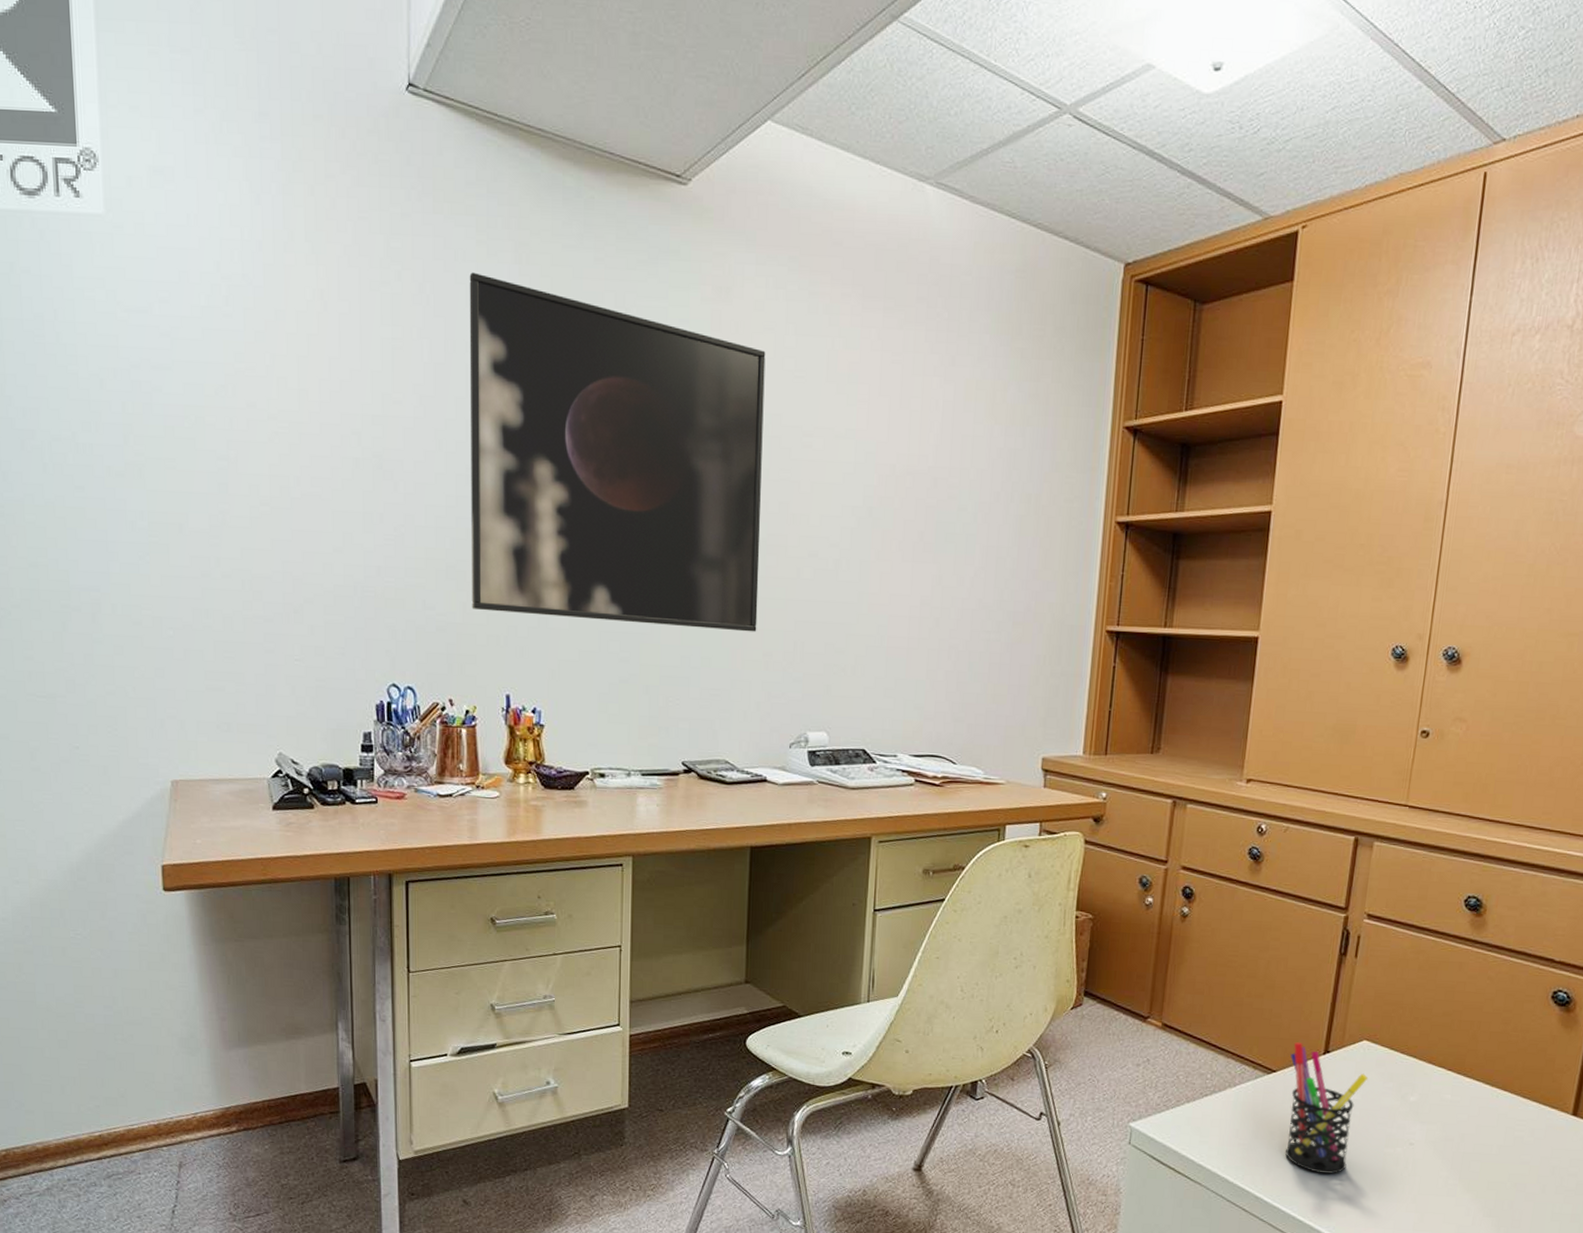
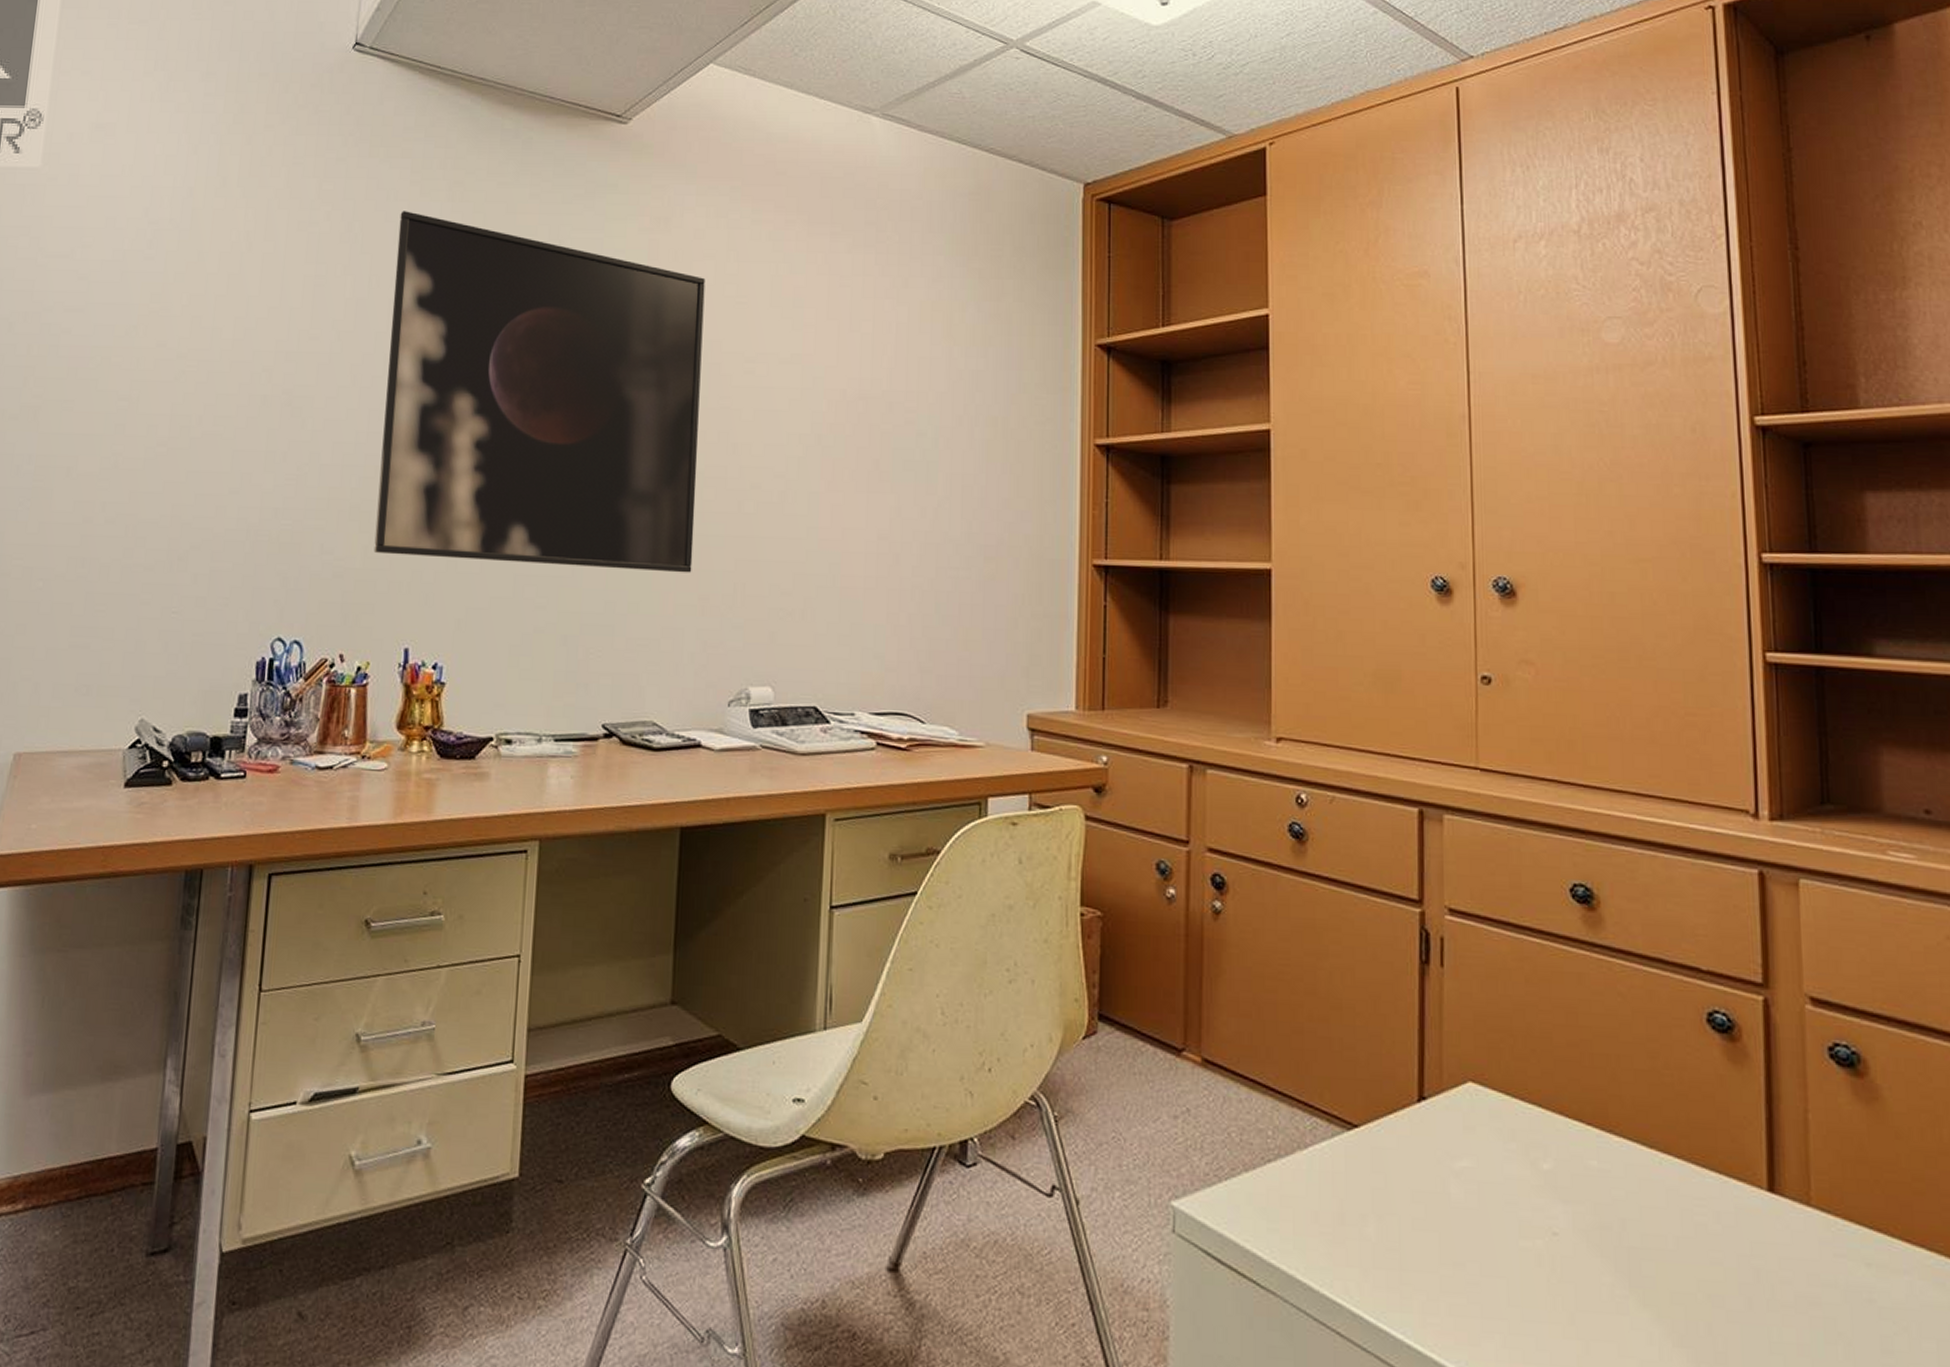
pen holder: present [1285,1042,1369,1174] -> none [1375,1085,1483,1279]

